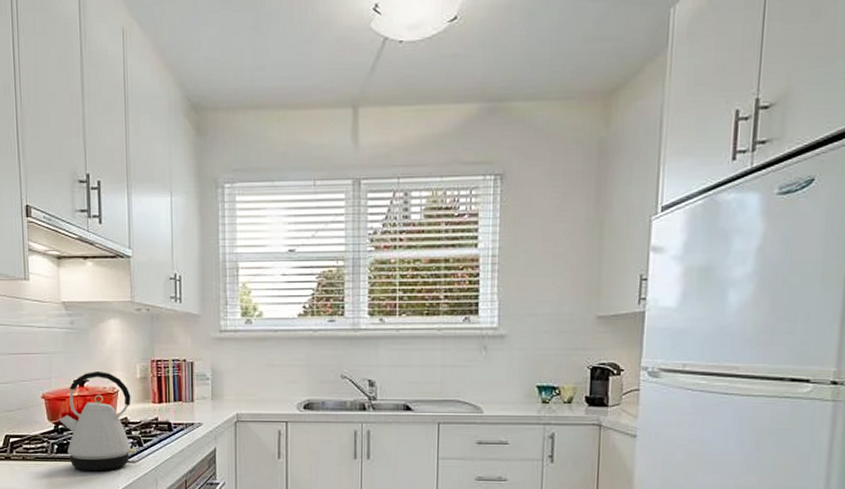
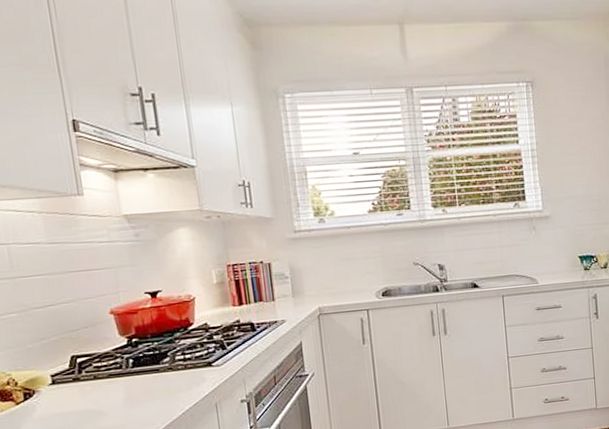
kettle: present [59,370,136,471] -> none [132,280,220,381]

